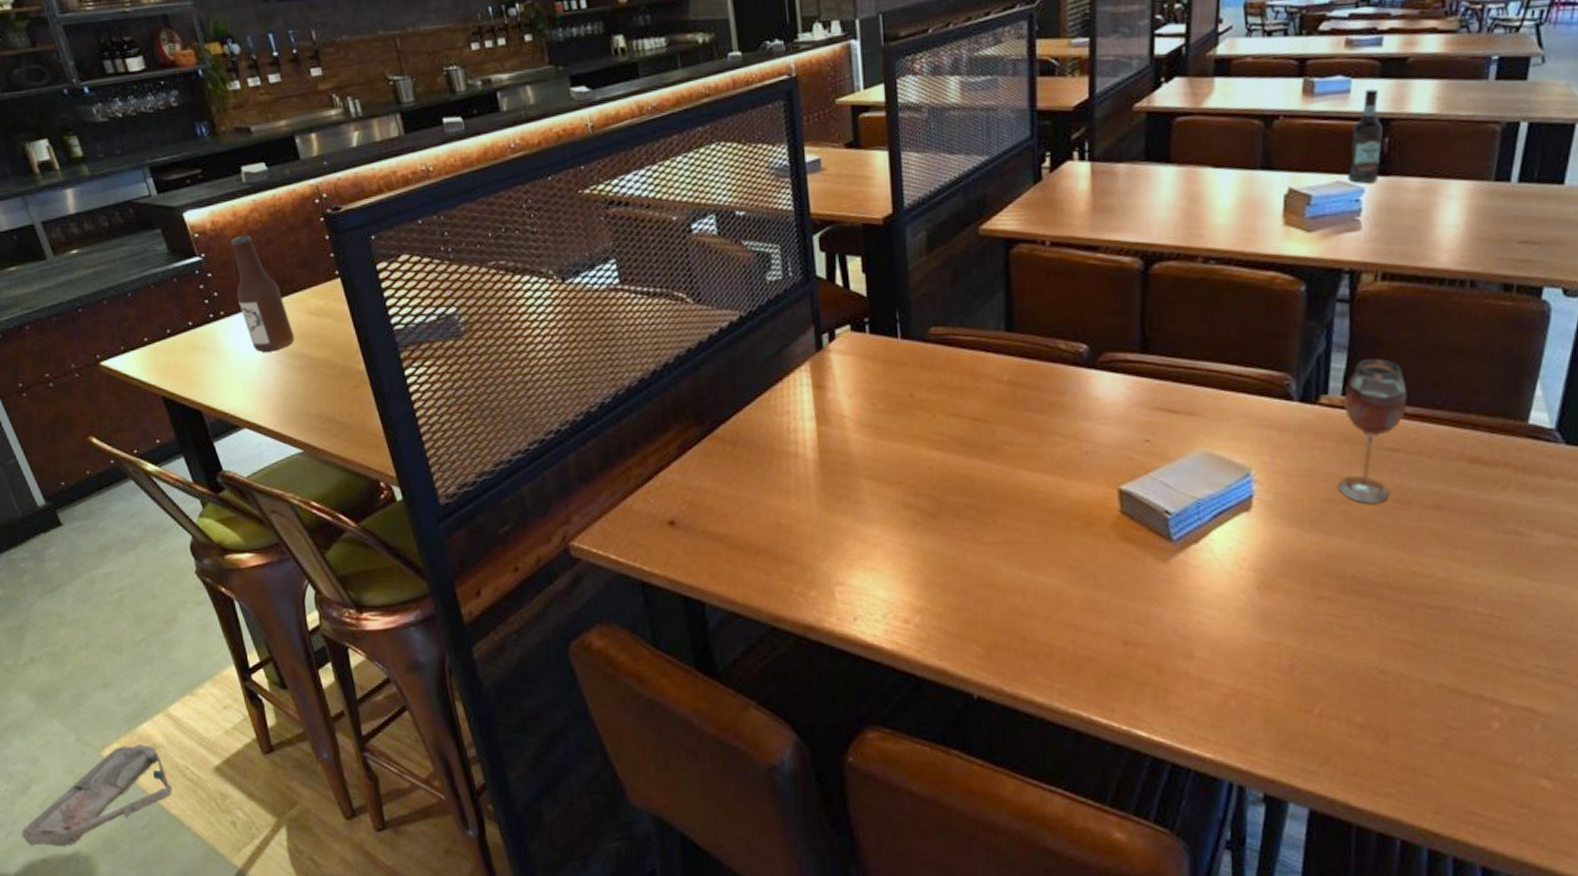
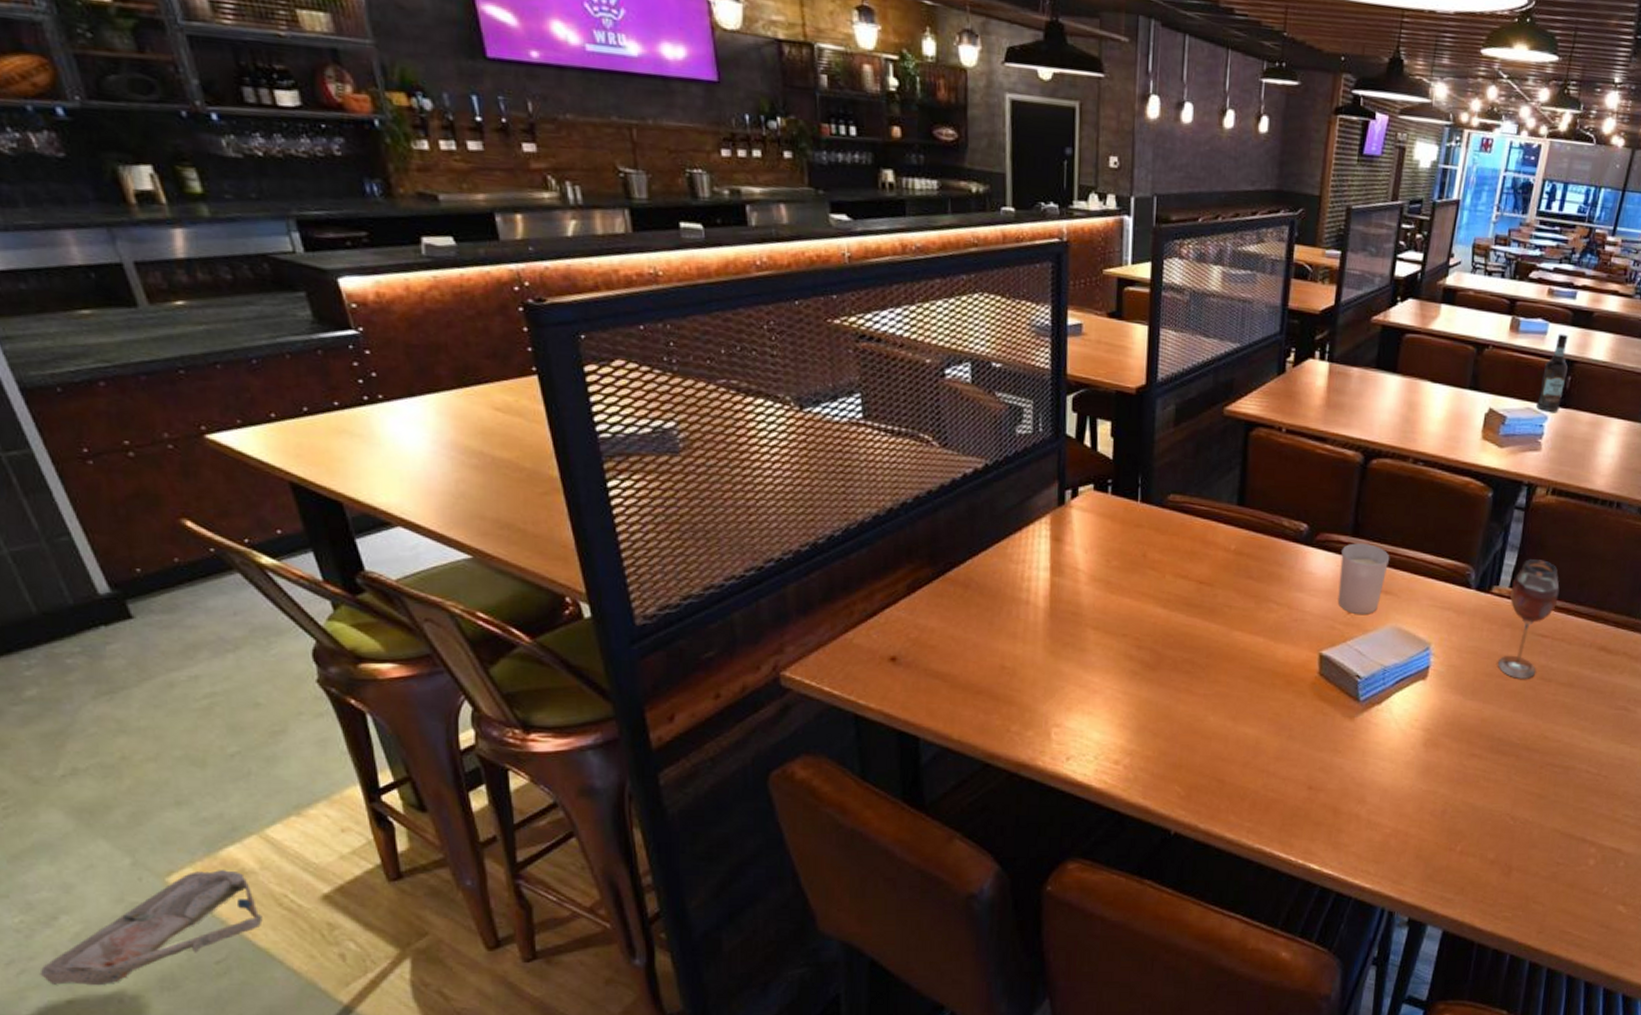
root beer bottle: present [230,235,294,352] -> none [399,313,473,446]
candle holder: none [1130,360,1189,441] -> present [1337,543,1390,614]

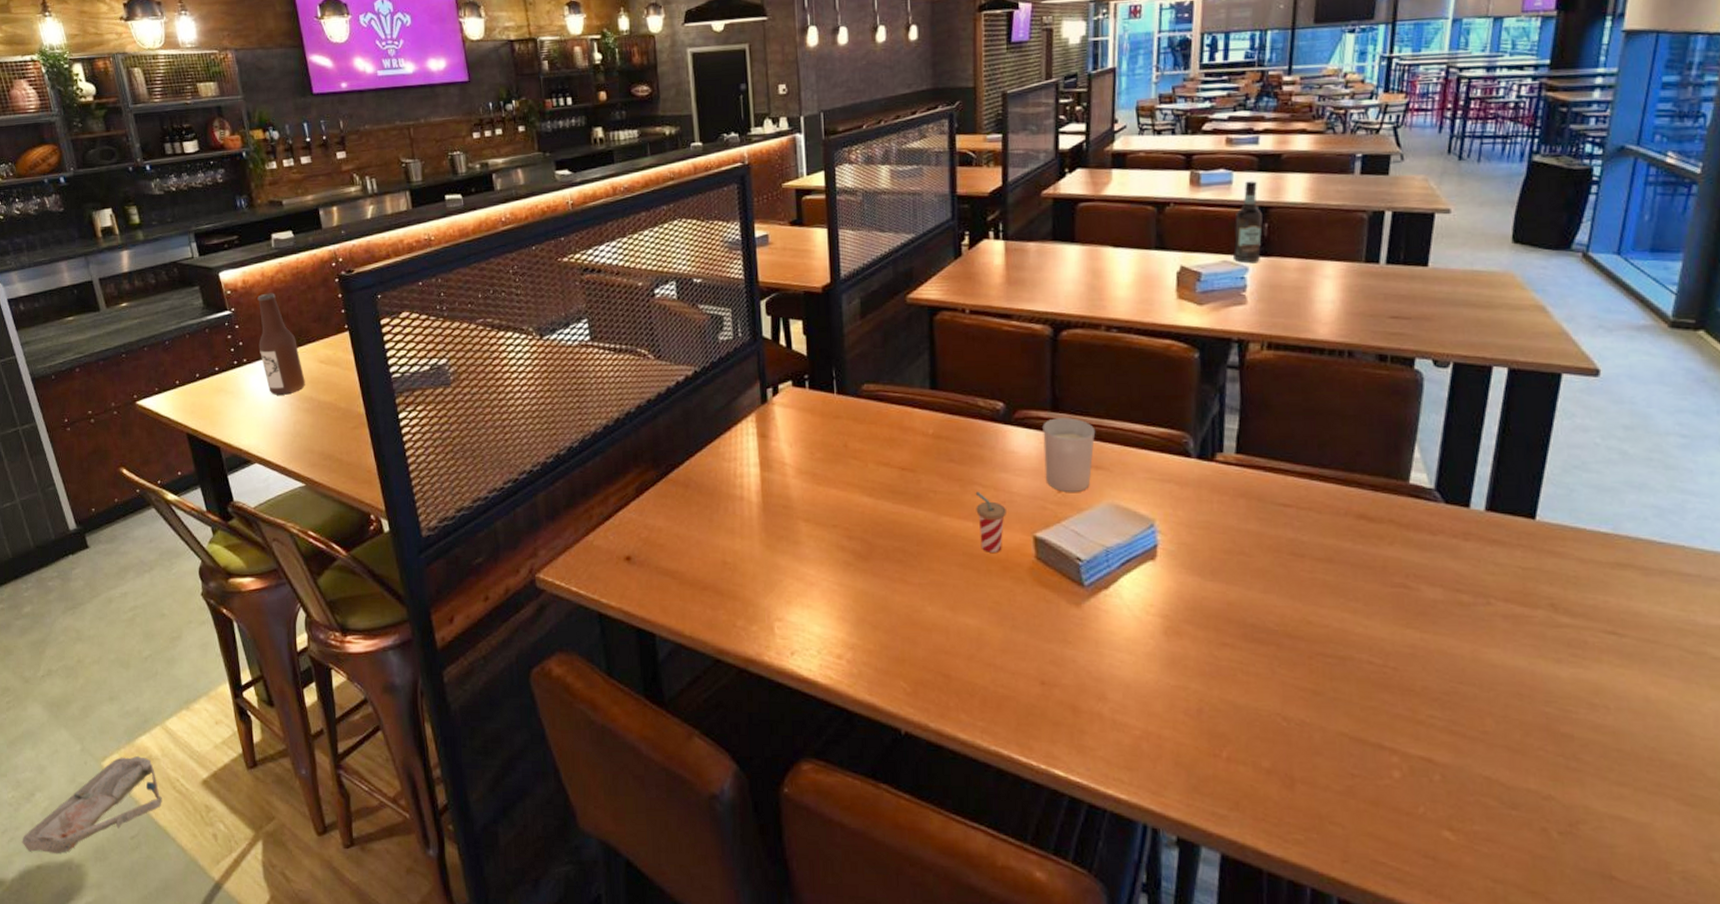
root beer bottle: none [399,313,473,446] -> present [257,293,305,395]
beverage cup: none [1268,609,1297,667] -> present [975,491,1006,552]
wineglass: present [1498,559,1560,679] -> none [1237,421,1296,555]

